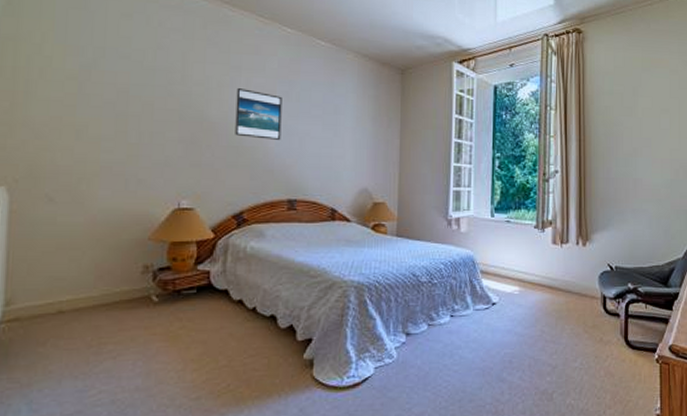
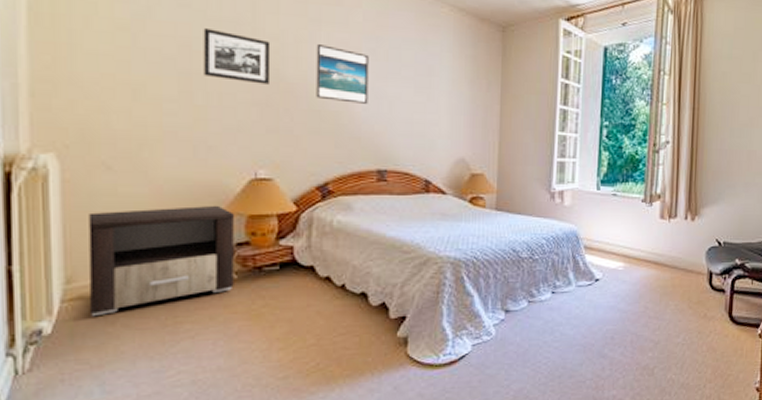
nightstand: none [25,232,159,337] -> present [89,205,235,317]
picture frame: none [138,76,197,124] -> present [203,28,271,84]

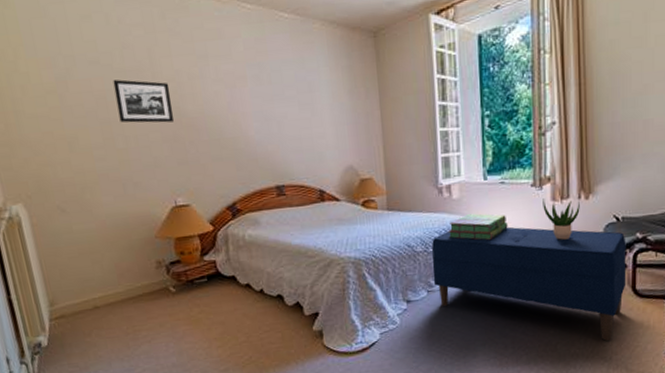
nightstand: present [89,205,235,317] -> none [56,232,174,330]
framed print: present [316,44,369,104] -> none [207,78,260,129]
bench: none [535,239,726,368] -> present [431,227,626,342]
stack of books: none [555,223,616,253] -> present [448,213,508,241]
potted plant: none [651,215,686,259] -> present [542,198,580,240]

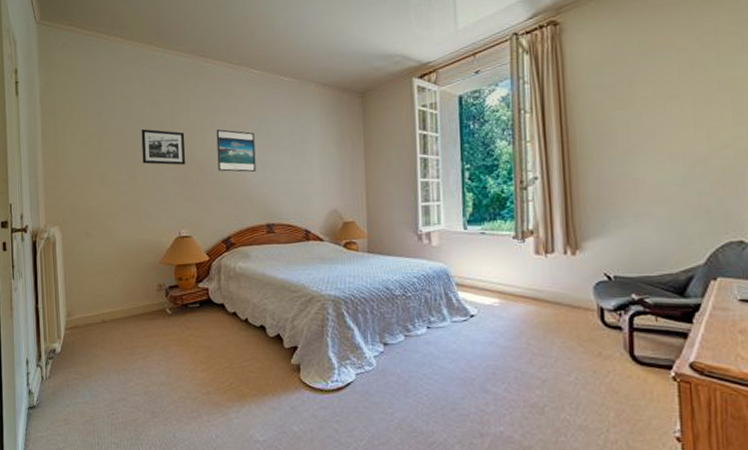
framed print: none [207,78,260,129] -> present [216,129,256,172]
bench: present [431,227,626,342] -> none [410,277,623,411]
stack of books: present [448,213,508,241] -> none [427,262,489,290]
potted plant: present [542,198,580,240] -> none [525,251,566,295]

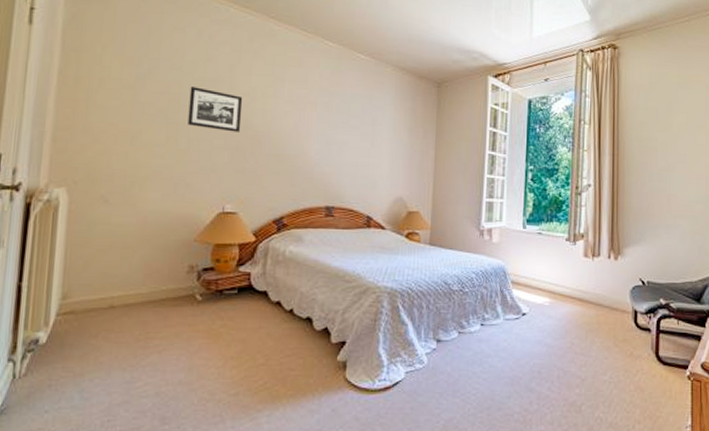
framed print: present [216,129,256,172] -> none [277,99,323,149]

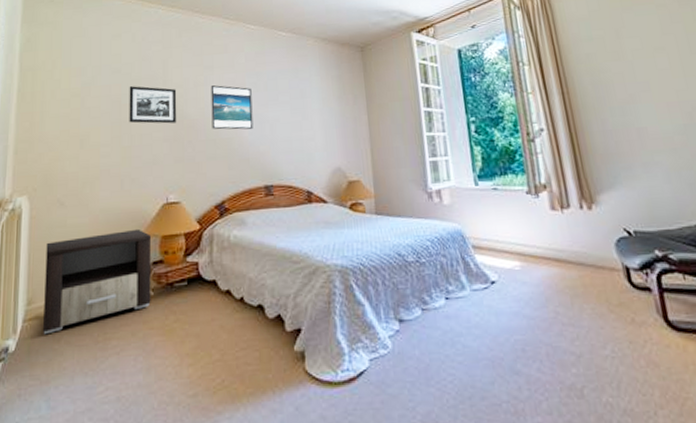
nightstand: none [79,234,204,330] -> present [43,228,152,335]
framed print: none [277,99,323,149] -> present [210,85,253,130]

